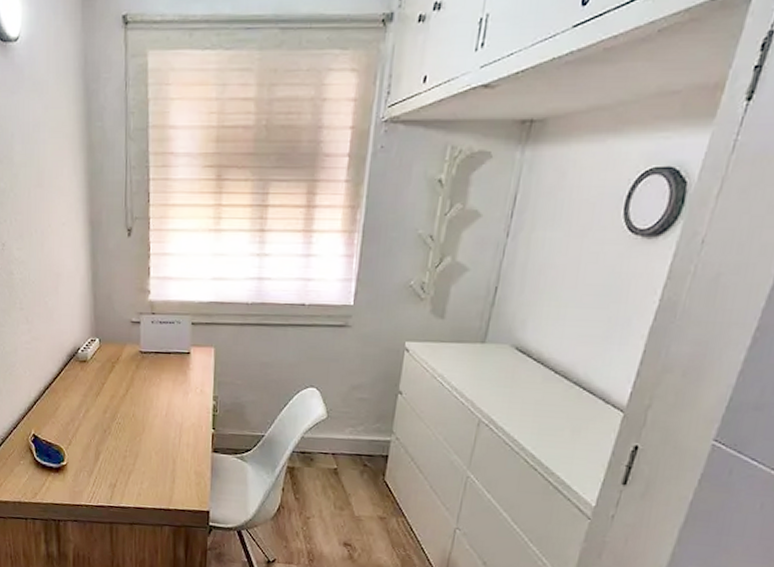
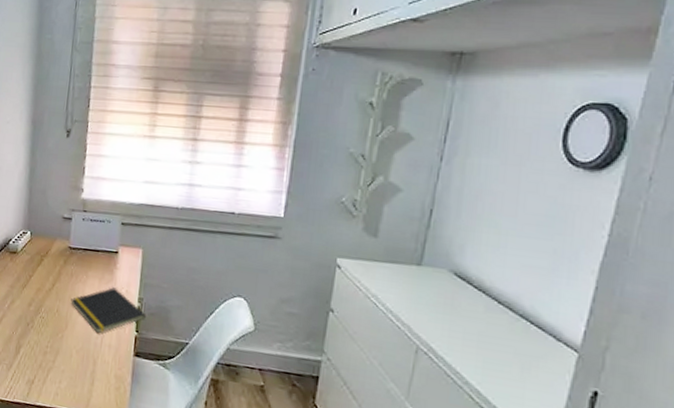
notepad: none [146,388,222,434] -> present [70,287,146,334]

